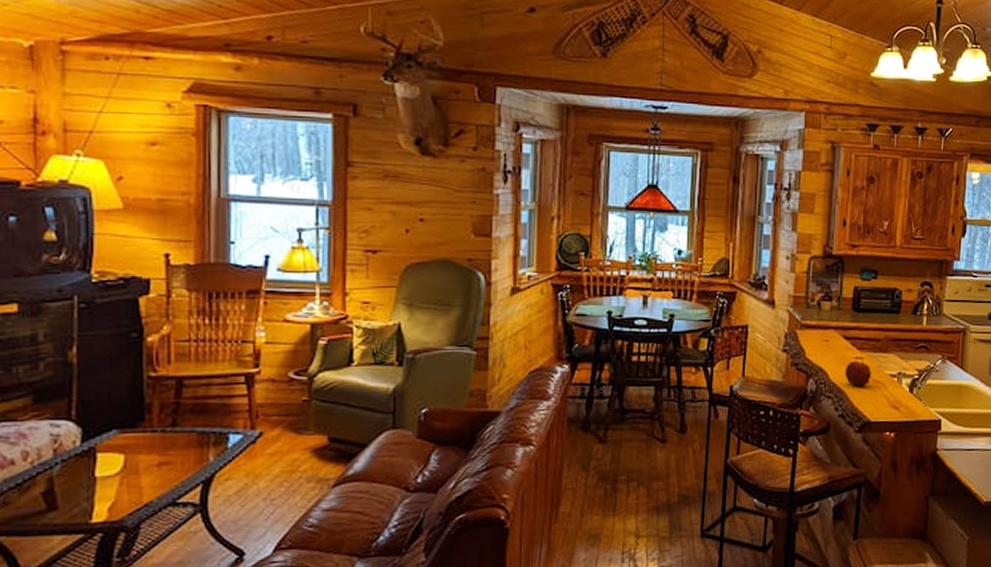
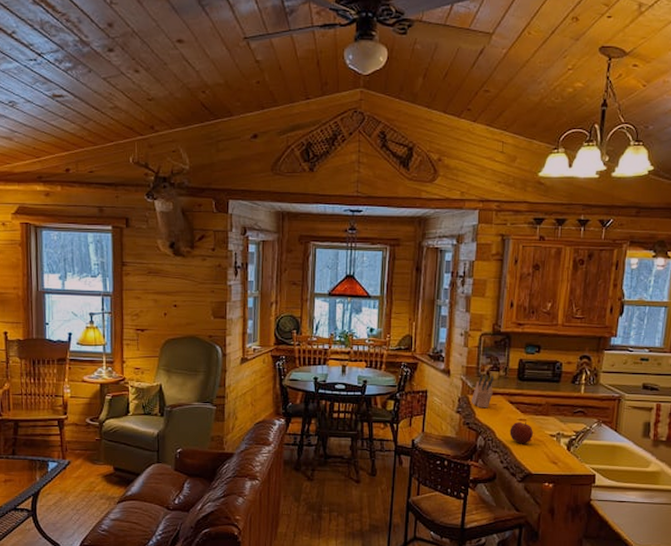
knife block: none [800,305,826,346] -> present [471,375,495,408]

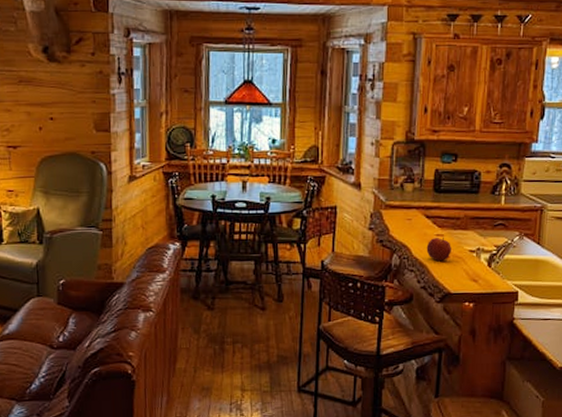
knife block: present [471,375,495,408] -> none [385,187,409,224]

